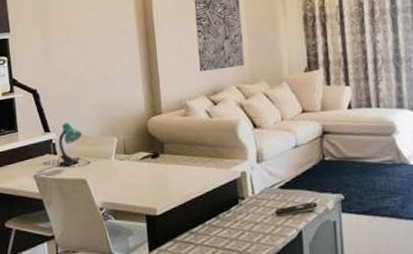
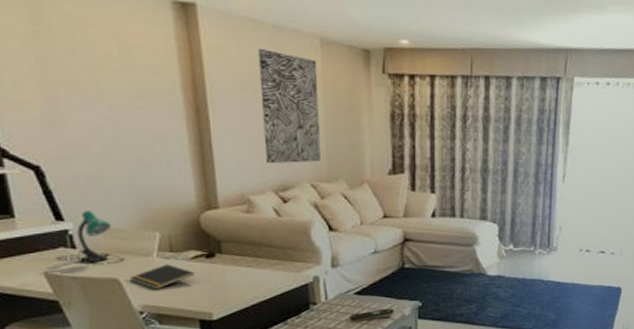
notepad: none [94,165,143,188] -> present [129,264,195,290]

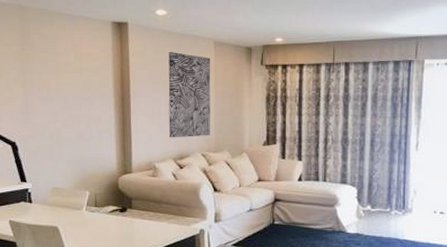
desk lamp: present [56,210,125,265] -> none [18,174,63,216]
notepad: present [129,264,195,290] -> none [65,216,111,236]

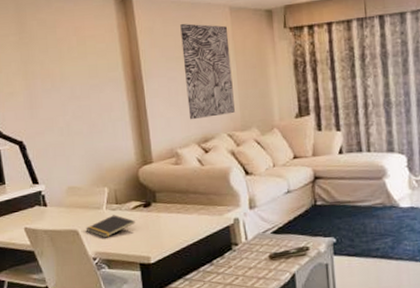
notepad: none [65,216,111,236] -> present [85,215,135,238]

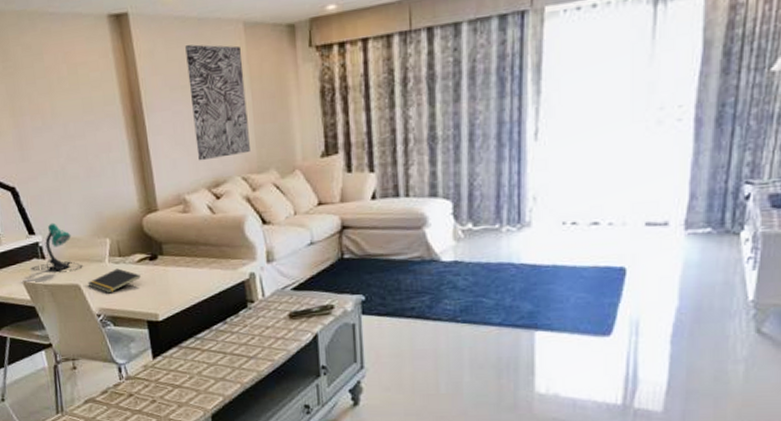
desk lamp: none [33,173,82,219] -> present [31,222,83,273]

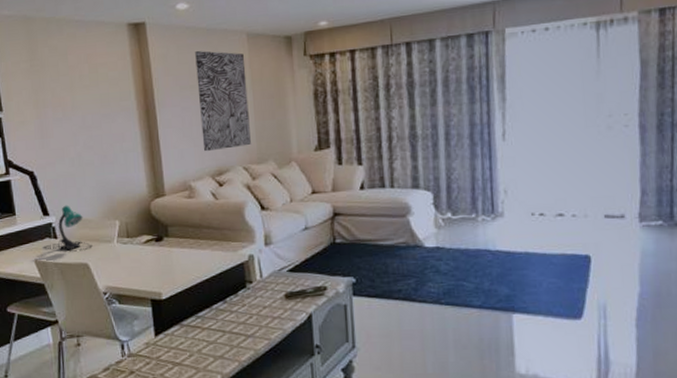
notepad: present [88,268,141,294] -> none [96,249,147,272]

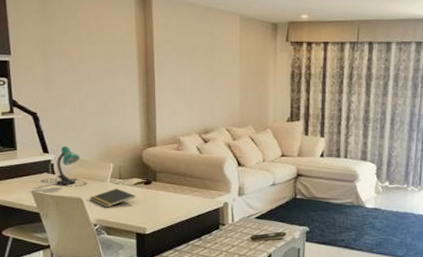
notepad: none [96,249,147,272] -> present [89,188,135,208]
wall art: present [195,51,251,152] -> none [193,25,236,113]

